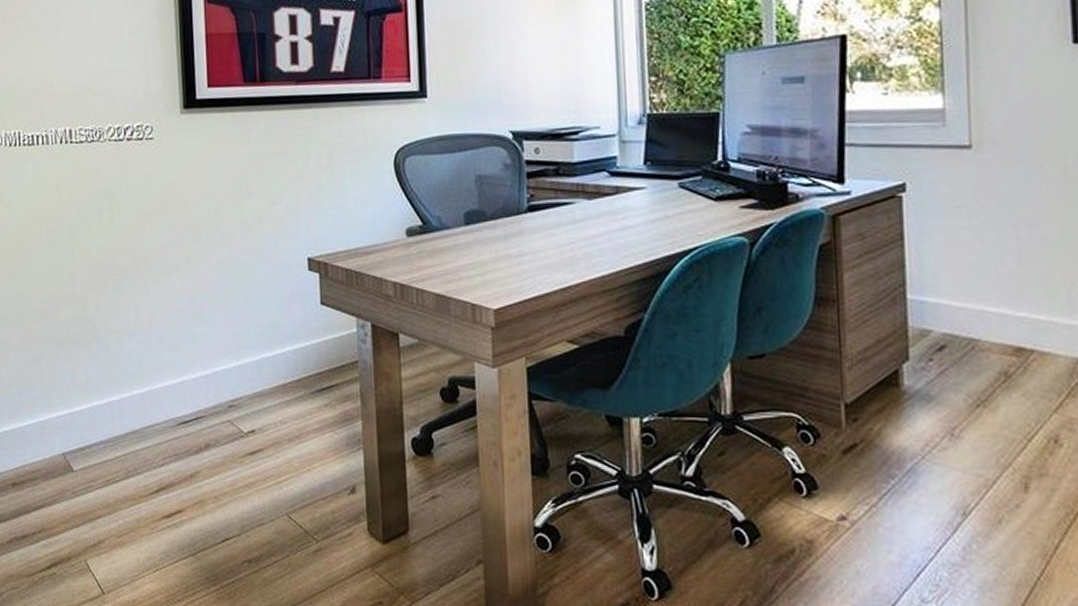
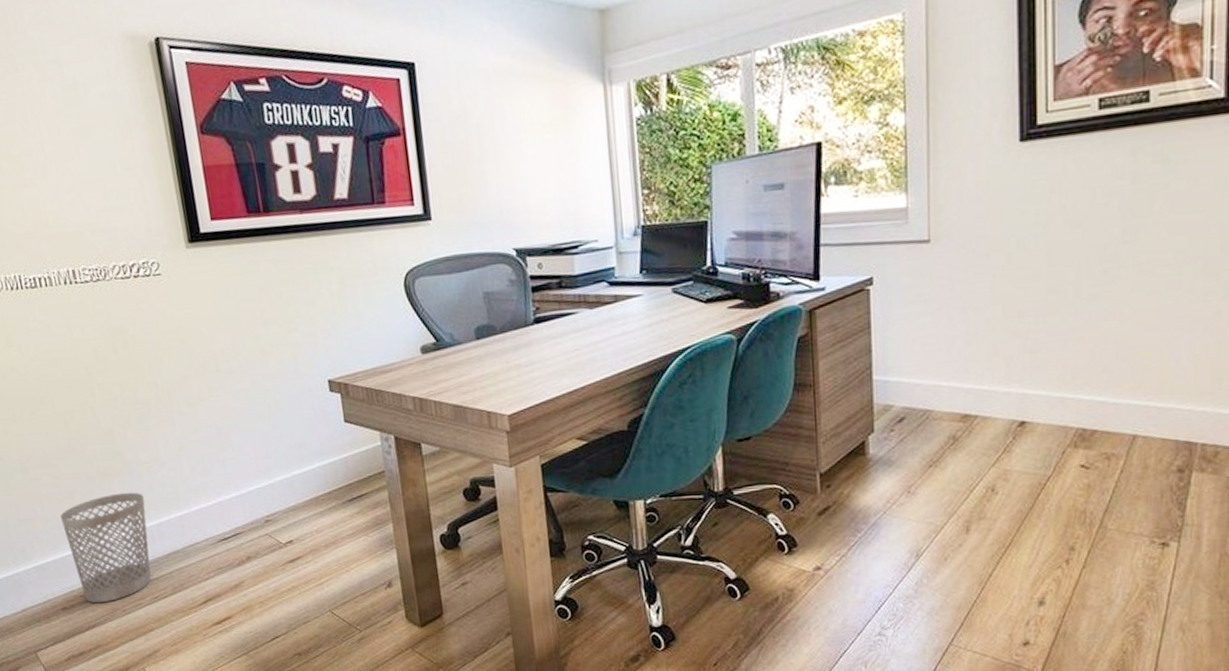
wastebasket: none [24,362,110,482] -> present [60,492,151,603]

